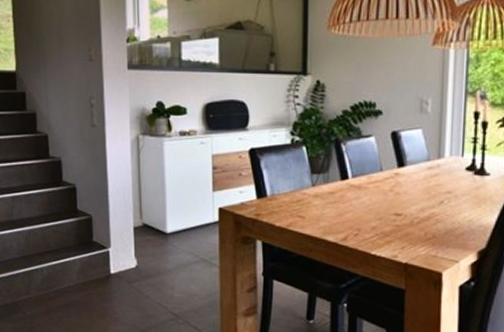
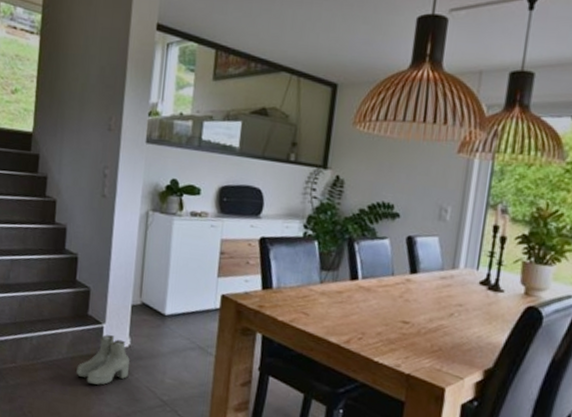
boots: none [89,258,138,307] -> present [76,334,130,385]

